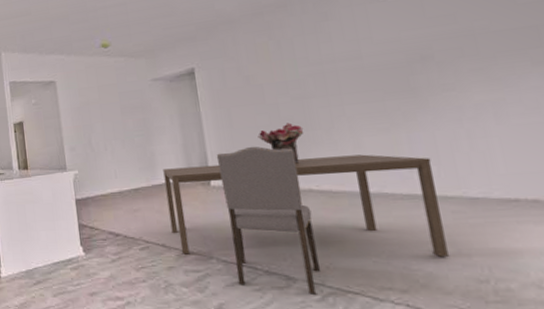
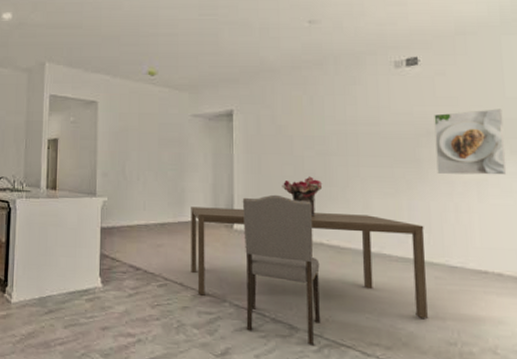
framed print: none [427,18,530,100] -> present [434,109,507,175]

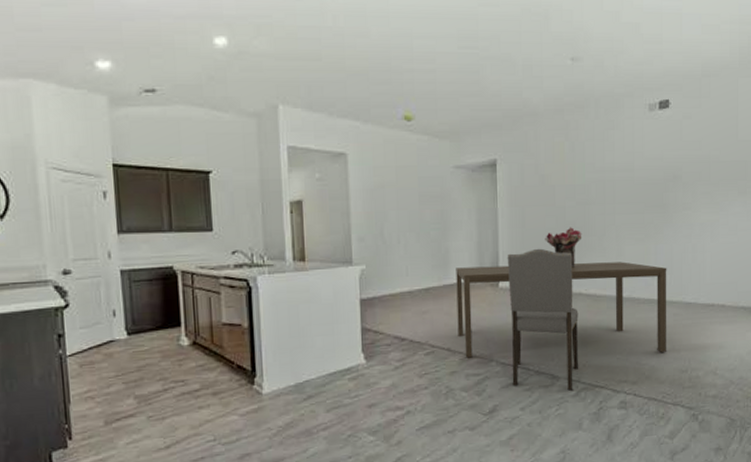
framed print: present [434,109,507,175] -> none [680,151,735,217]

